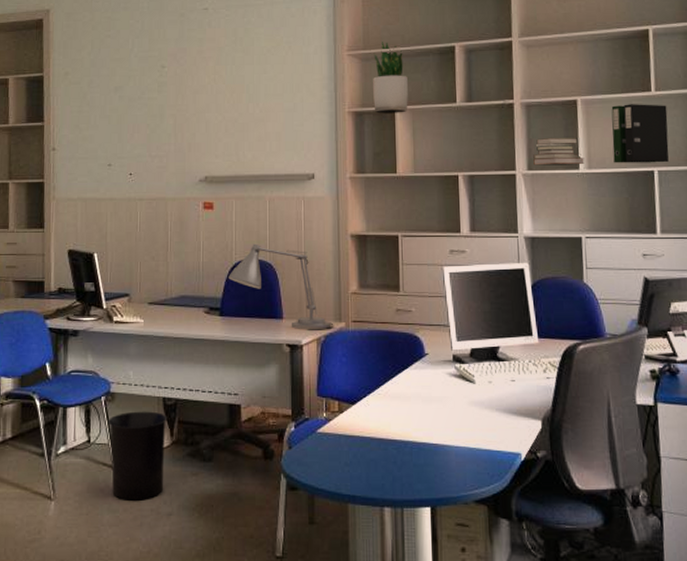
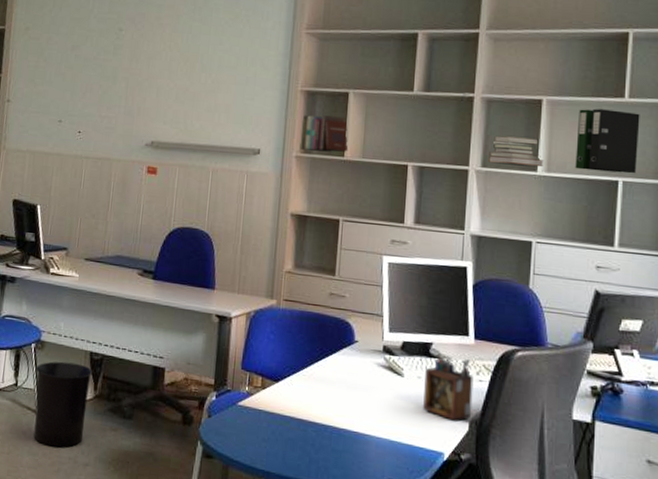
desk lamp: present [228,243,334,330] -> none [165,212,265,305]
books: none [352,134,400,171] -> present [300,115,349,152]
planter: present [373,42,409,114] -> none [327,23,366,97]
desk organizer: none [495,356,543,420] -> present [423,353,474,421]

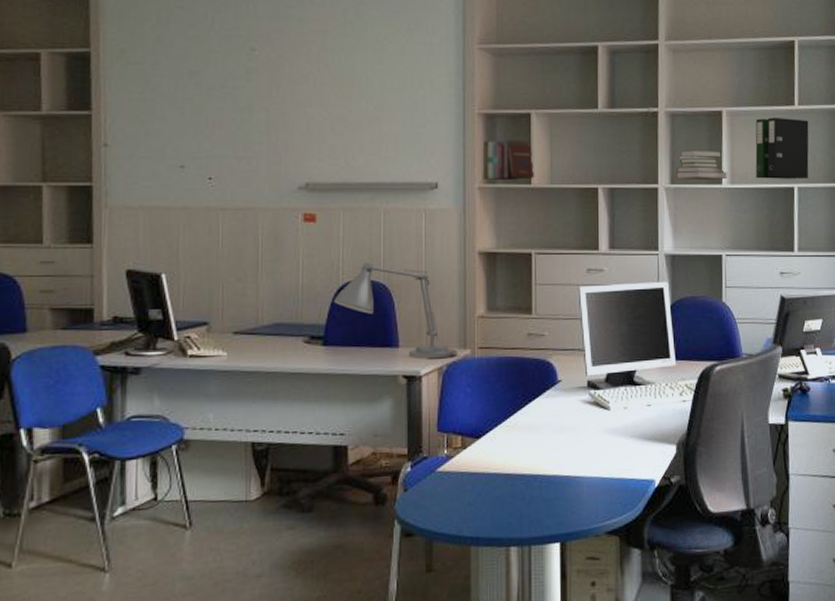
waste bin: present [33,361,93,448] -> none [180,459,257,565]
desk lamp: none [165,212,265,305] -> present [334,262,458,359]
desk organizer: present [423,353,474,421] -> none [631,380,678,446]

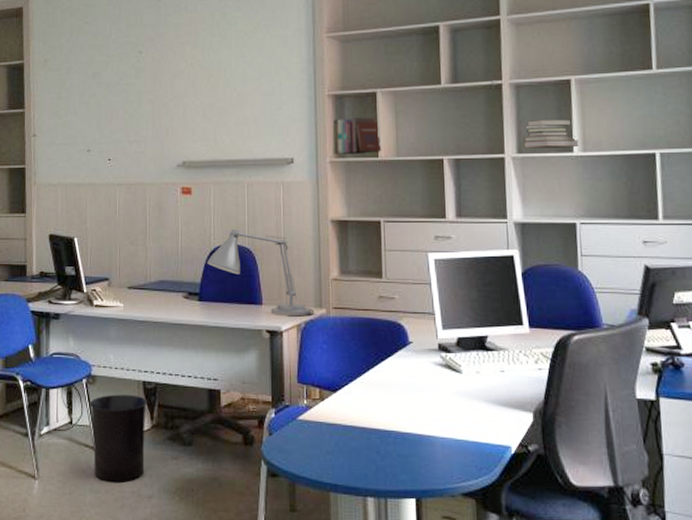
waste bin: none [180,459,257,565] -> present [89,394,148,482]
binder: present [755,117,809,179] -> none [608,82,672,146]

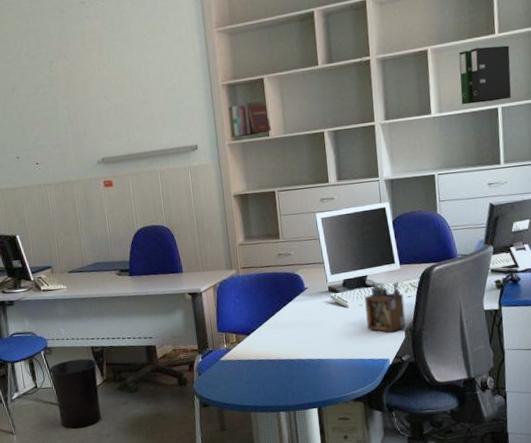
desk lamp: present [207,228,315,317] -> none [133,212,227,280]
desk organizer: none [483,346,535,413] -> present [365,282,406,333]
books: present [523,118,579,148] -> none [389,85,436,115]
binder: none [608,82,672,146] -> present [459,45,511,105]

